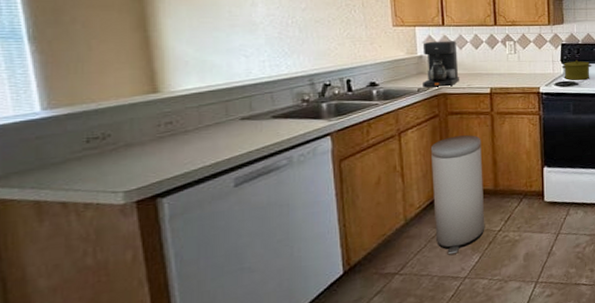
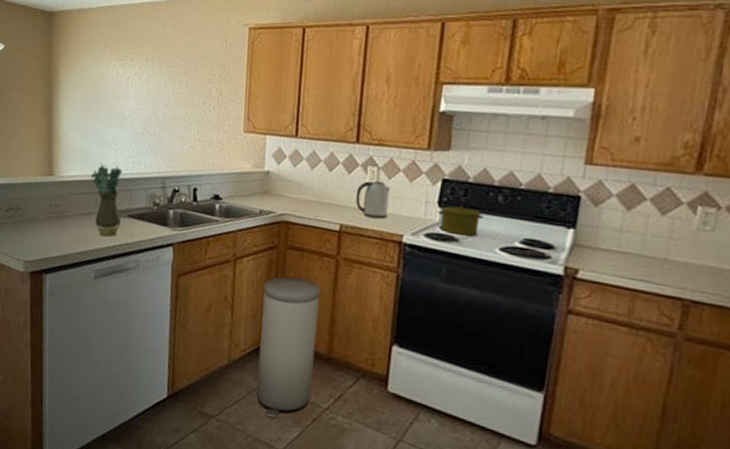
vase: none [216,71,263,143] -> present [91,163,122,237]
coffee maker: present [422,41,459,88] -> none [265,154,308,214]
kettle: none [500,51,526,79] -> present [355,180,391,220]

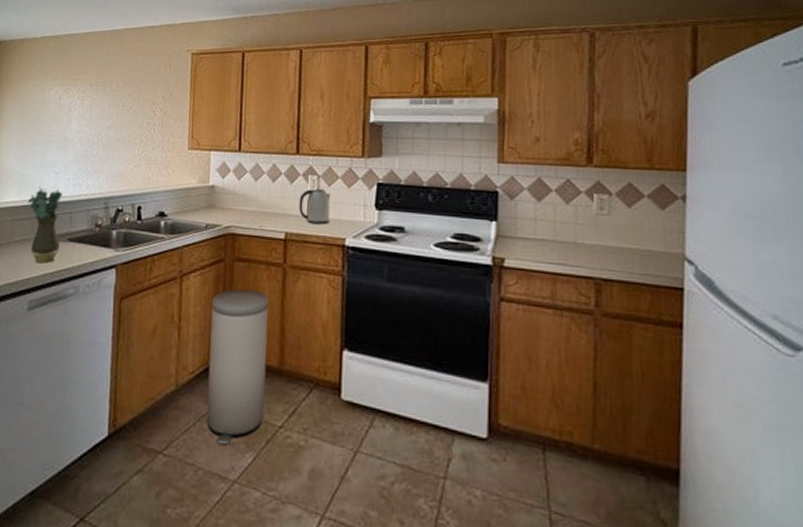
cooking pot: present [437,204,484,237] -> none [375,205,417,236]

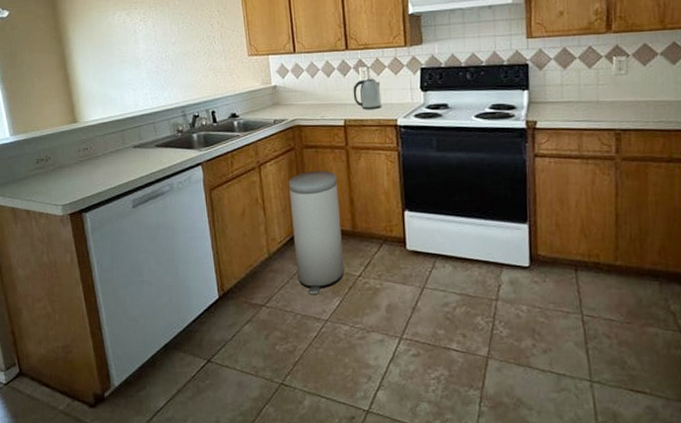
vase: present [28,187,63,264] -> none [114,104,150,169]

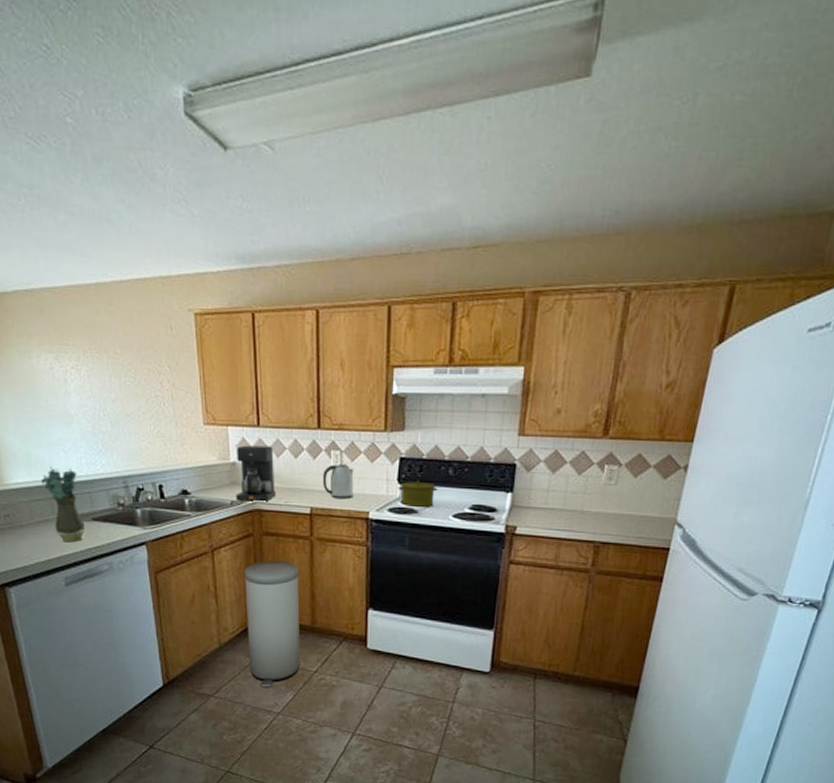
vase: none [114,104,150,169] -> present [41,467,85,543]
coffee maker: none [276,69,313,119] -> present [236,445,276,502]
cooking pot: none [421,86,458,112] -> present [398,479,438,508]

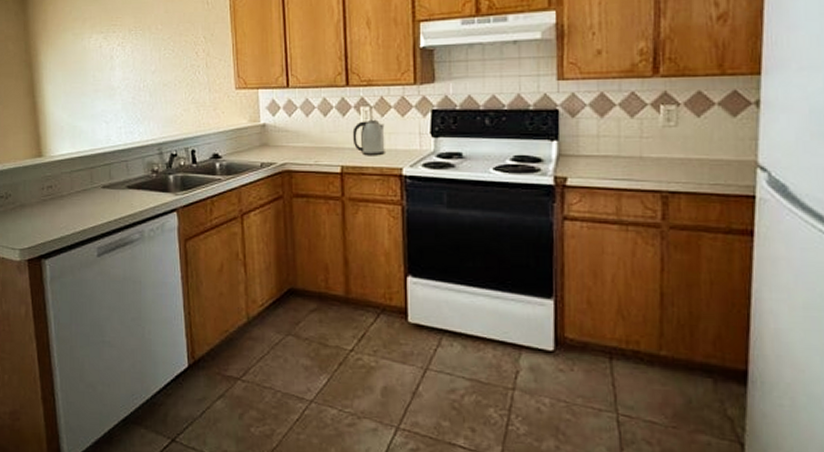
vase: present [41,467,85,543] -> none [83,137,120,212]
coffee maker: present [236,445,276,502] -> none [266,106,305,163]
pedal bin: present [244,560,301,688] -> none [273,224,335,369]
cooking pot: present [398,479,438,508] -> none [431,131,475,162]

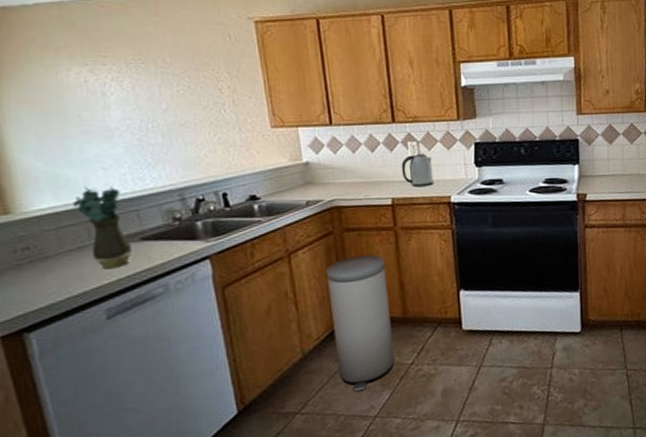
vase: none [83,137,120,212] -> present [73,187,132,270]
pedal bin: none [273,224,335,369] -> present [325,254,395,392]

